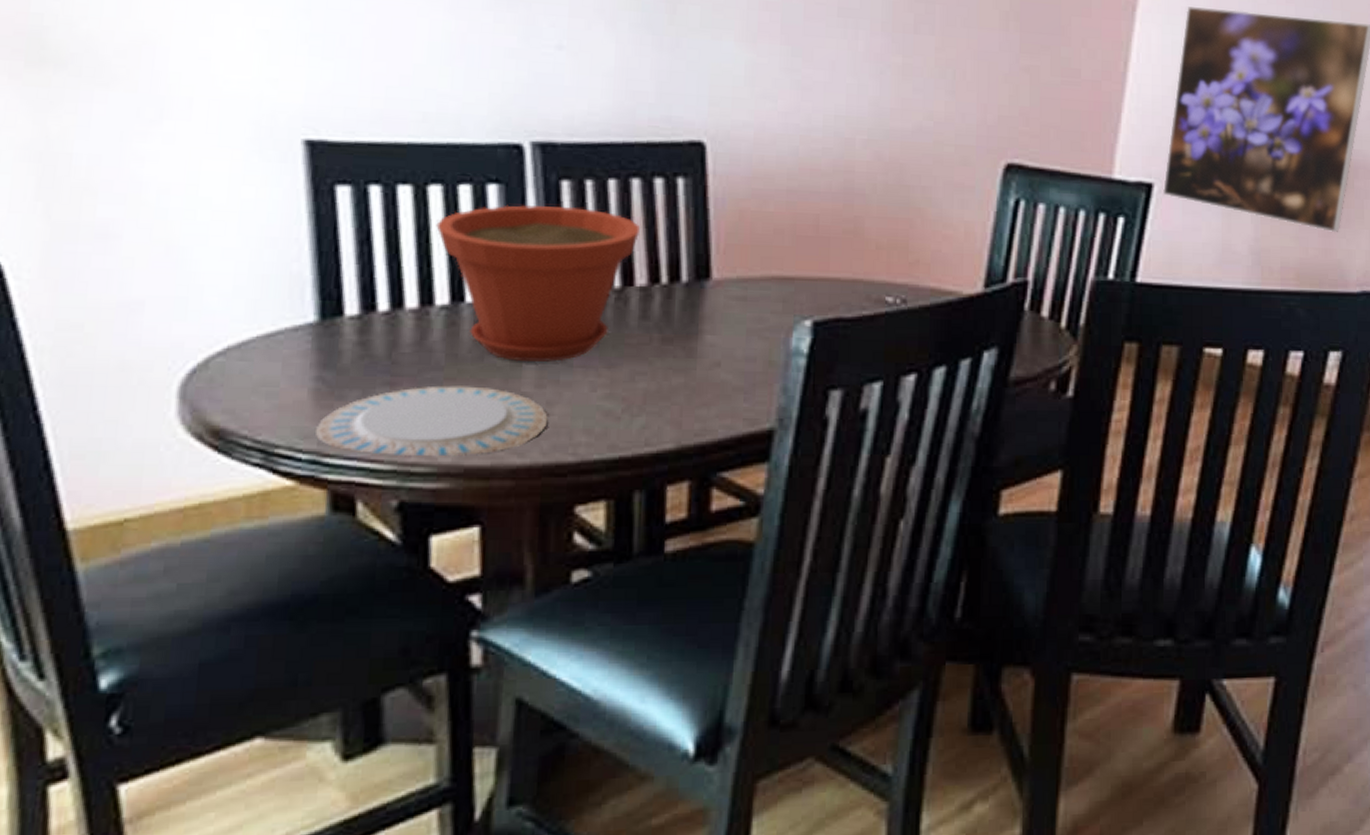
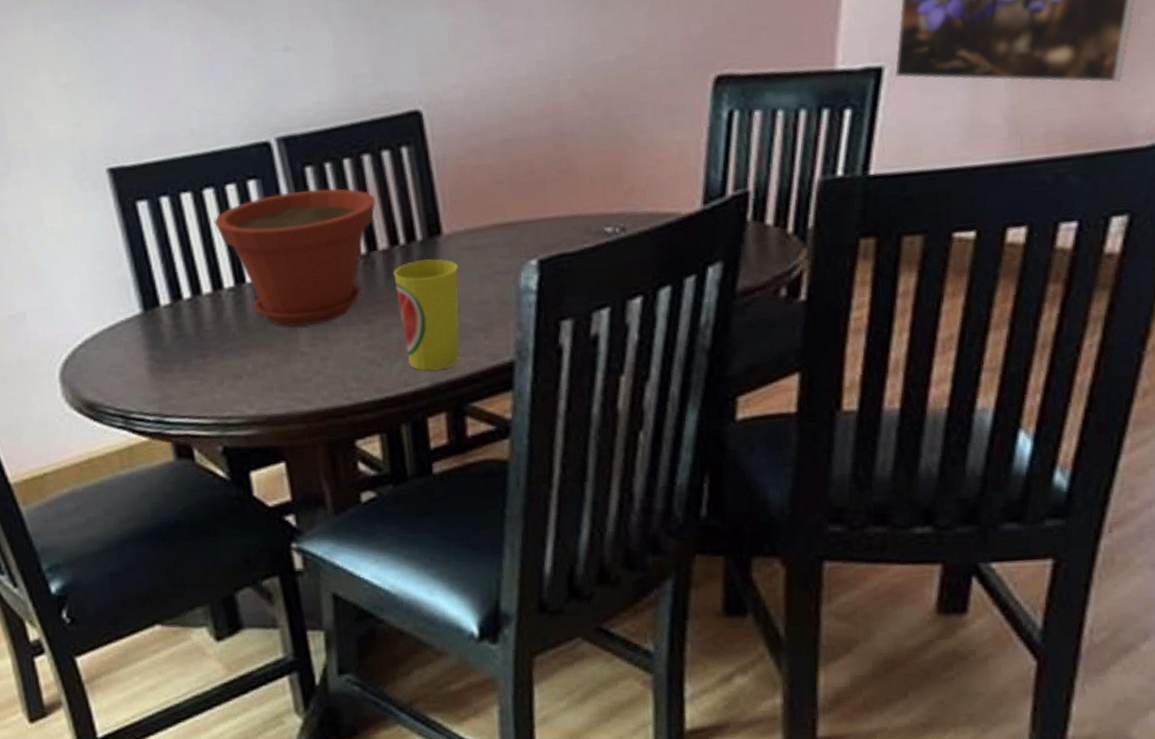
plate: present [314,385,548,457] -> none [155,351,324,413]
cup: none [649,304,724,433] -> present [393,259,460,372]

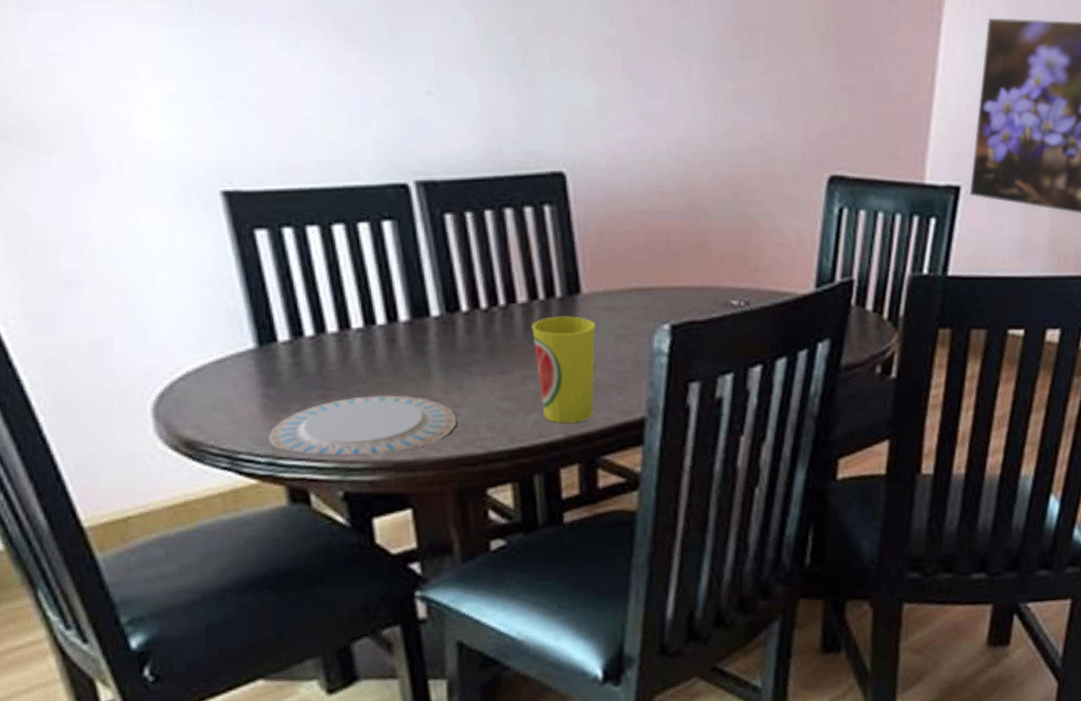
plate: none [155,351,324,413] -> present [268,395,457,456]
plant pot: present [214,188,376,327] -> none [343,236,516,372]

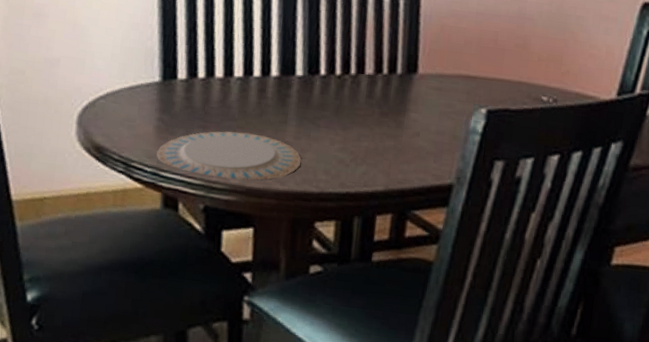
cup: present [531,316,596,425] -> none [370,89,425,180]

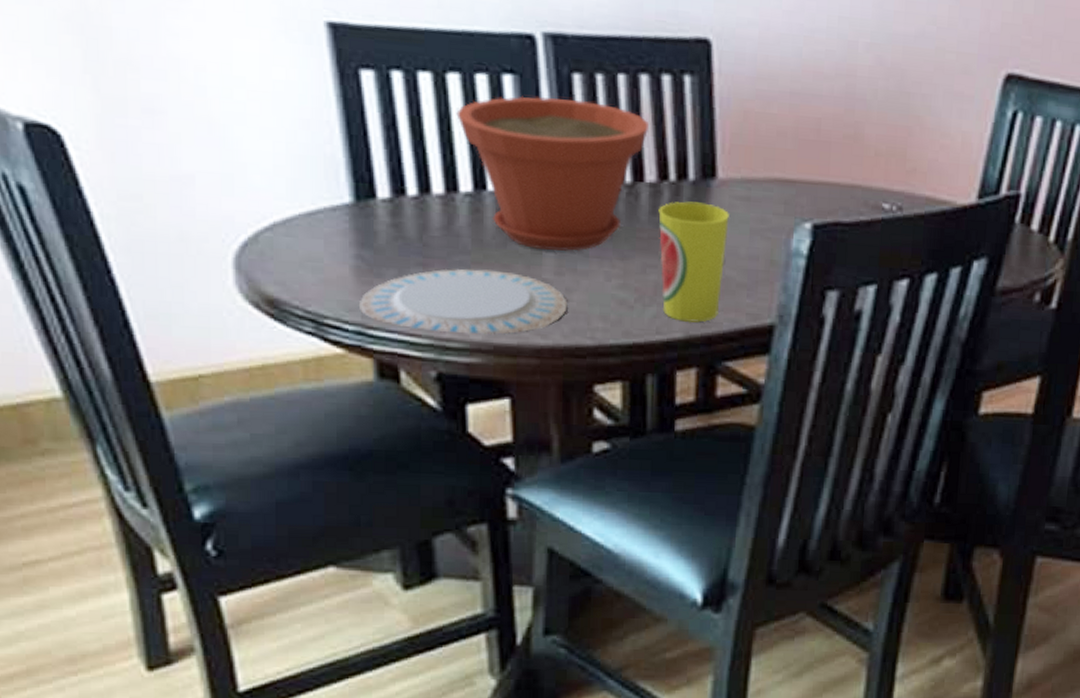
plant pot: none [237,10,371,123] -> present [456,96,648,252]
cup: none [370,89,425,180] -> present [658,201,729,323]

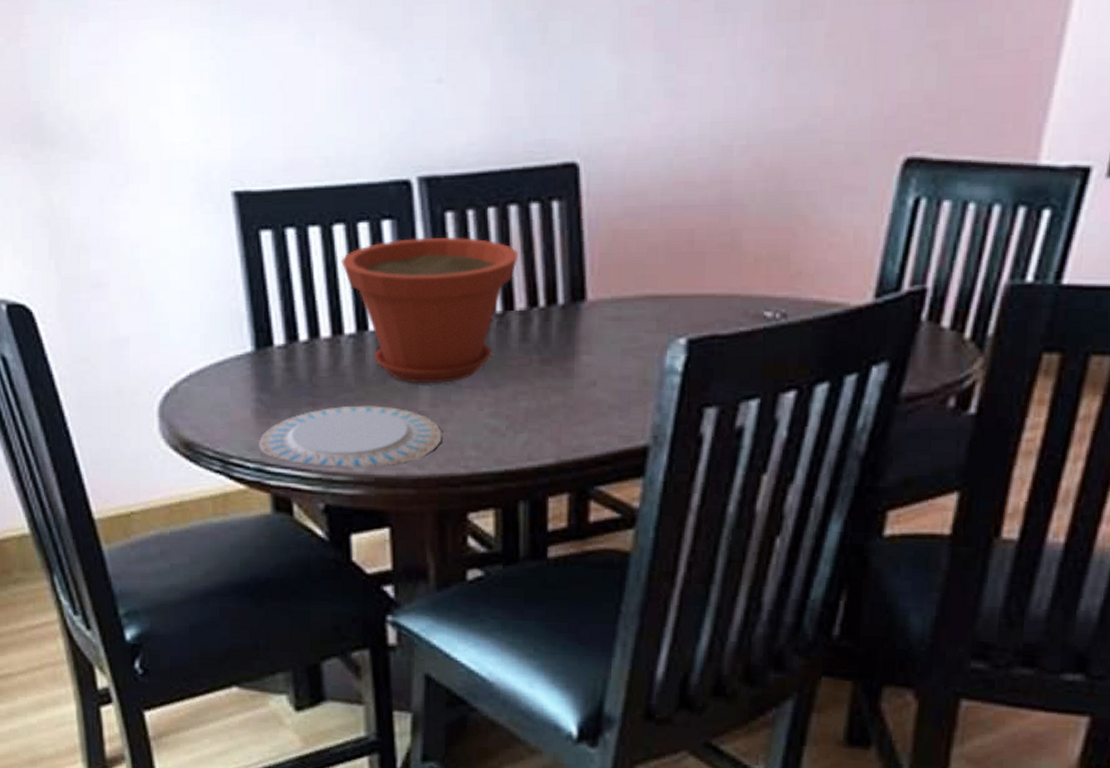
cup: present [658,201,729,323] -> none [528,326,600,448]

